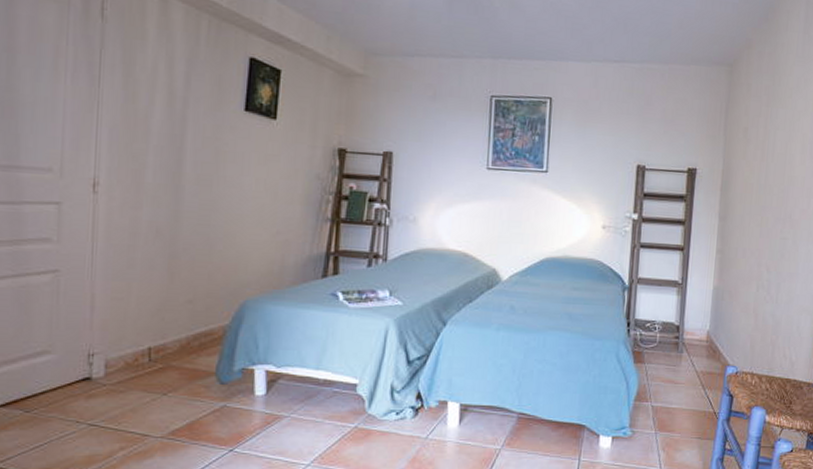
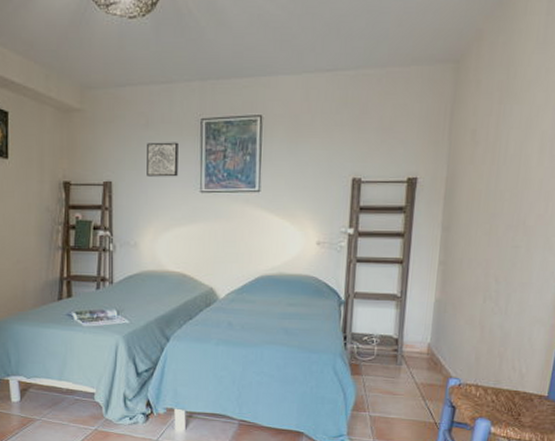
wall art: none [431,115,466,152] -> present [147,142,178,177]

